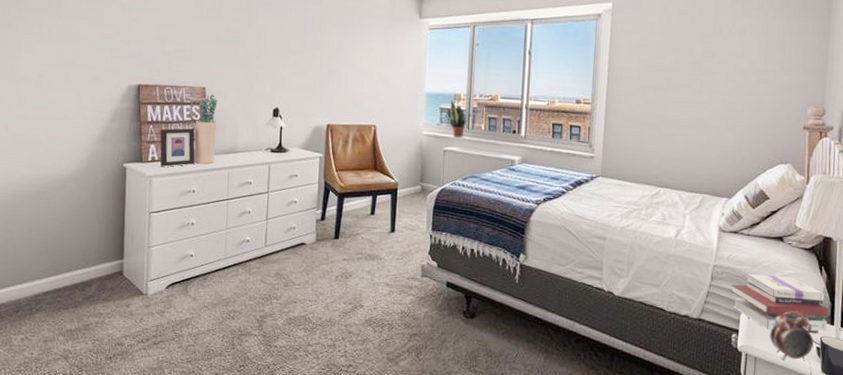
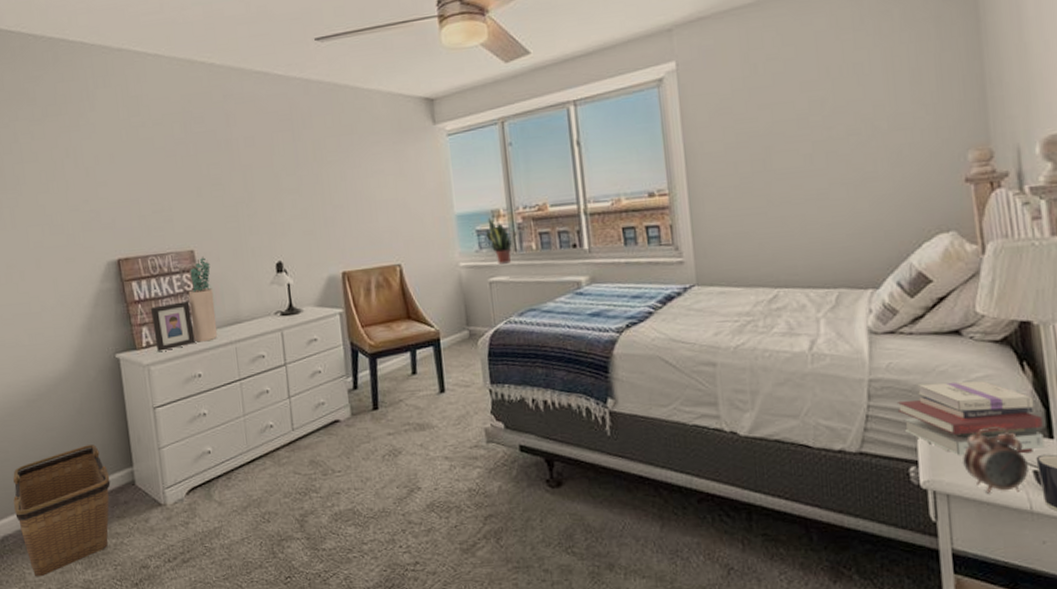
bicycle basket: none [11,236,101,343] -> present [13,444,111,577]

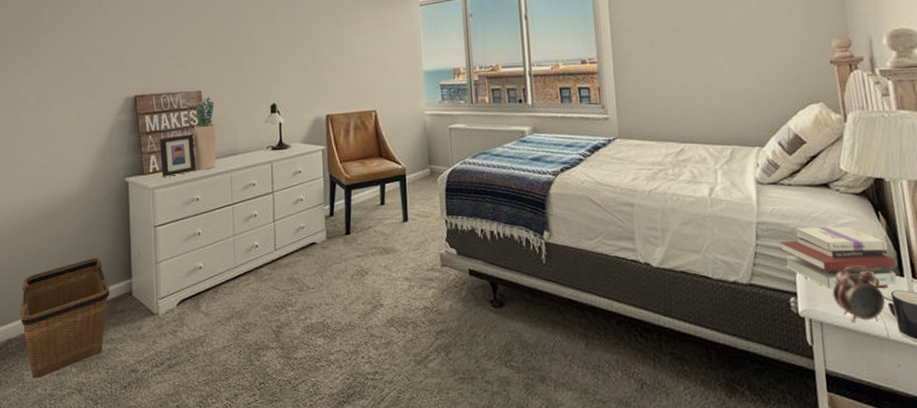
potted plant: present [486,218,518,264] -> none [448,75,474,114]

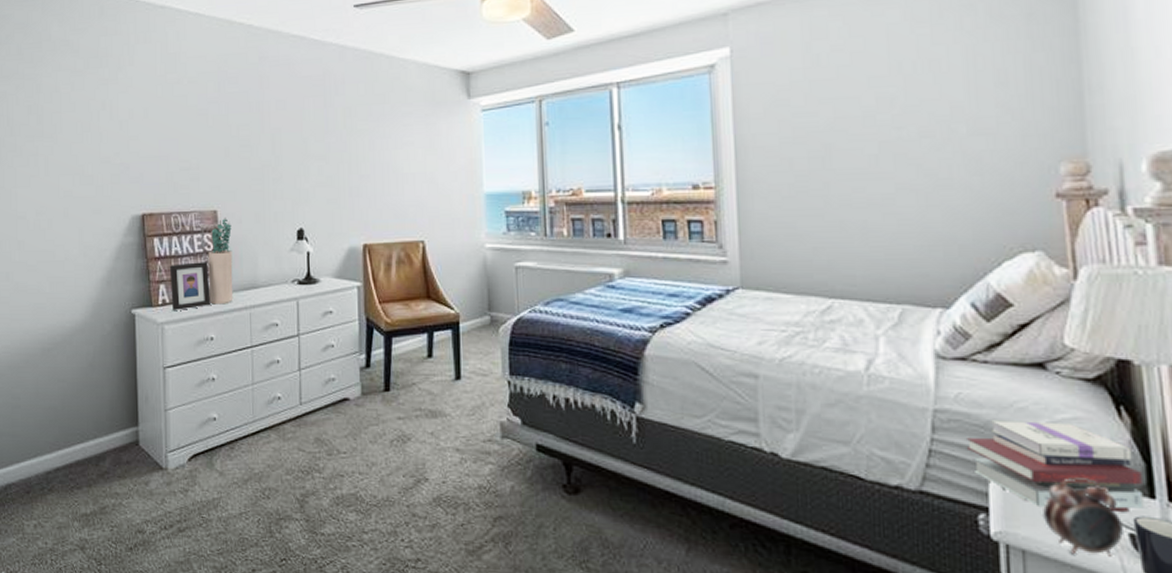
bicycle basket: present [21,258,110,379] -> none [20,399,115,530]

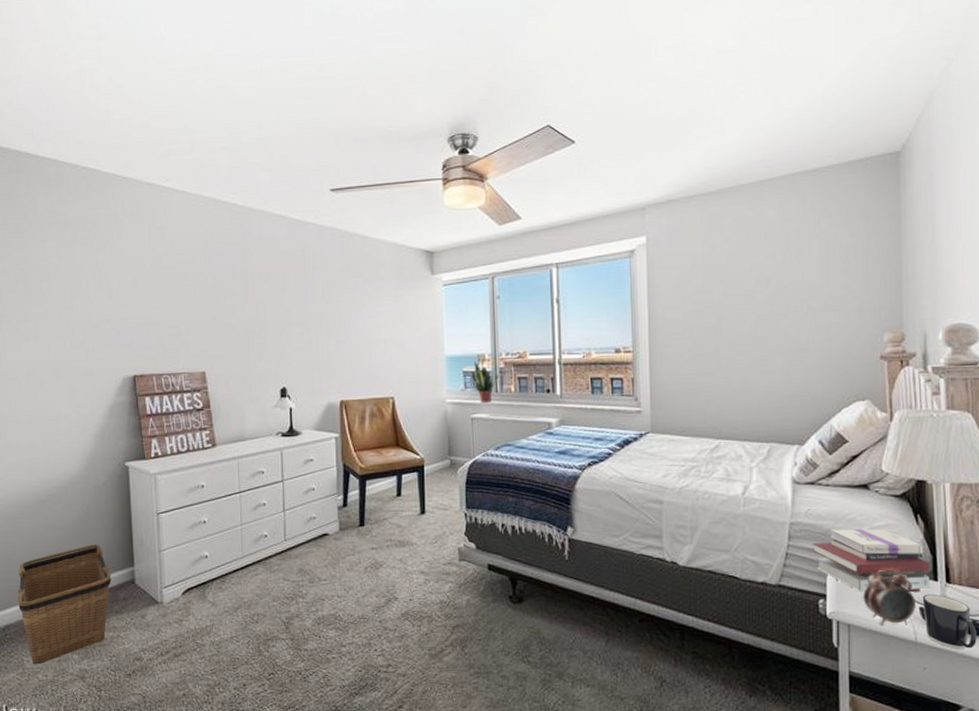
bicycle basket: none [20,399,115,530] -> present [17,544,112,665]
picture frame: present [169,262,210,312] -> none [161,418,201,463]
vase: present [208,217,233,305] -> none [197,378,222,456]
potted plant: none [515,199,549,249] -> present [471,361,499,403]

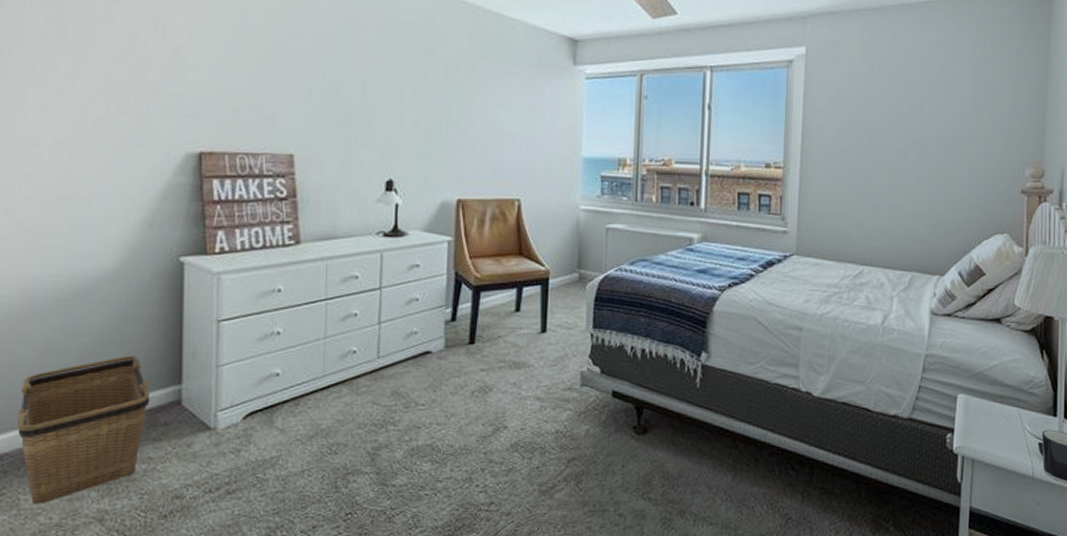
potted plant: present [471,361,499,403] -> none [610,166,641,212]
books: present [812,528,930,592] -> none [944,362,1051,427]
alarm clock: present [863,567,916,625] -> none [988,402,1036,460]

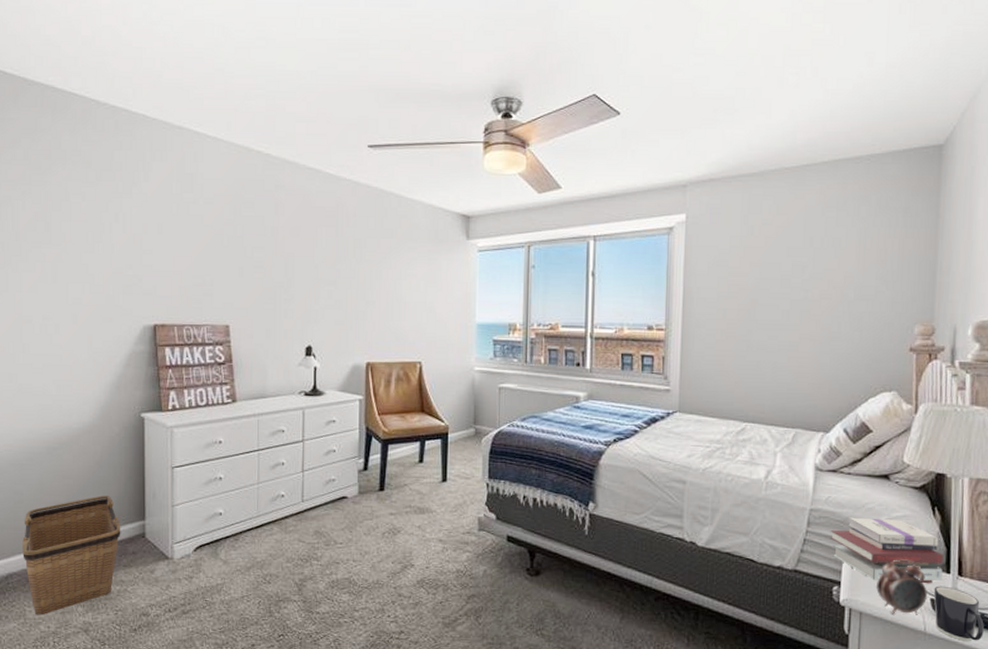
books: none [944,362,1051,427] -> present [830,517,943,583]
alarm clock: none [988,402,1036,460] -> present [876,558,927,615]

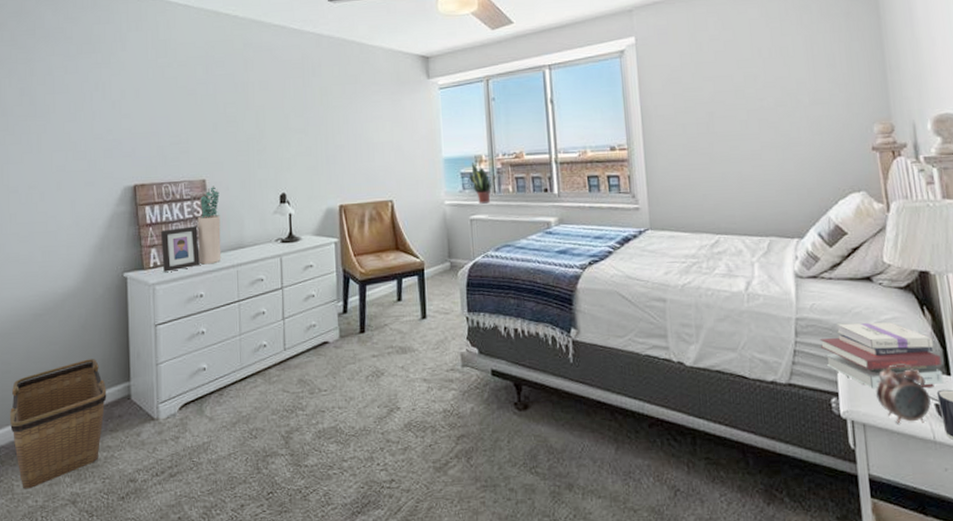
picture frame: none [180,372,220,417] -> present [160,226,200,273]
vase: none [219,332,243,412] -> present [197,185,221,265]
potted plant: none [502,330,530,373] -> present [469,163,497,204]

